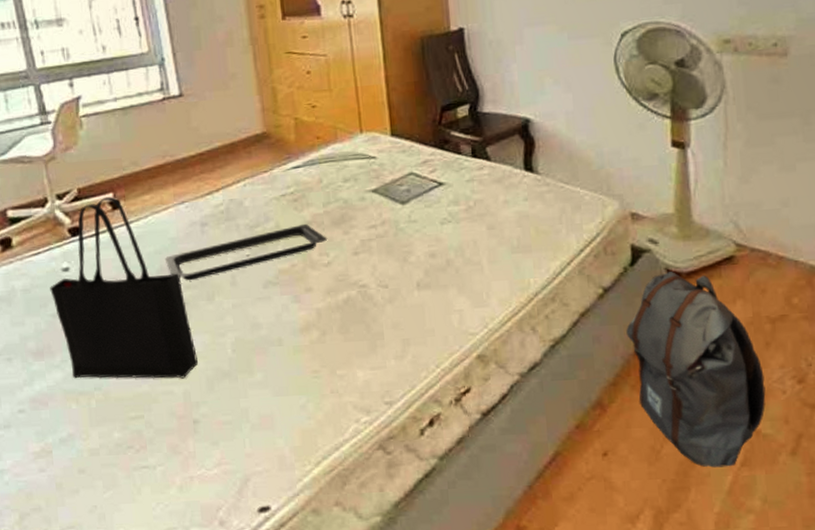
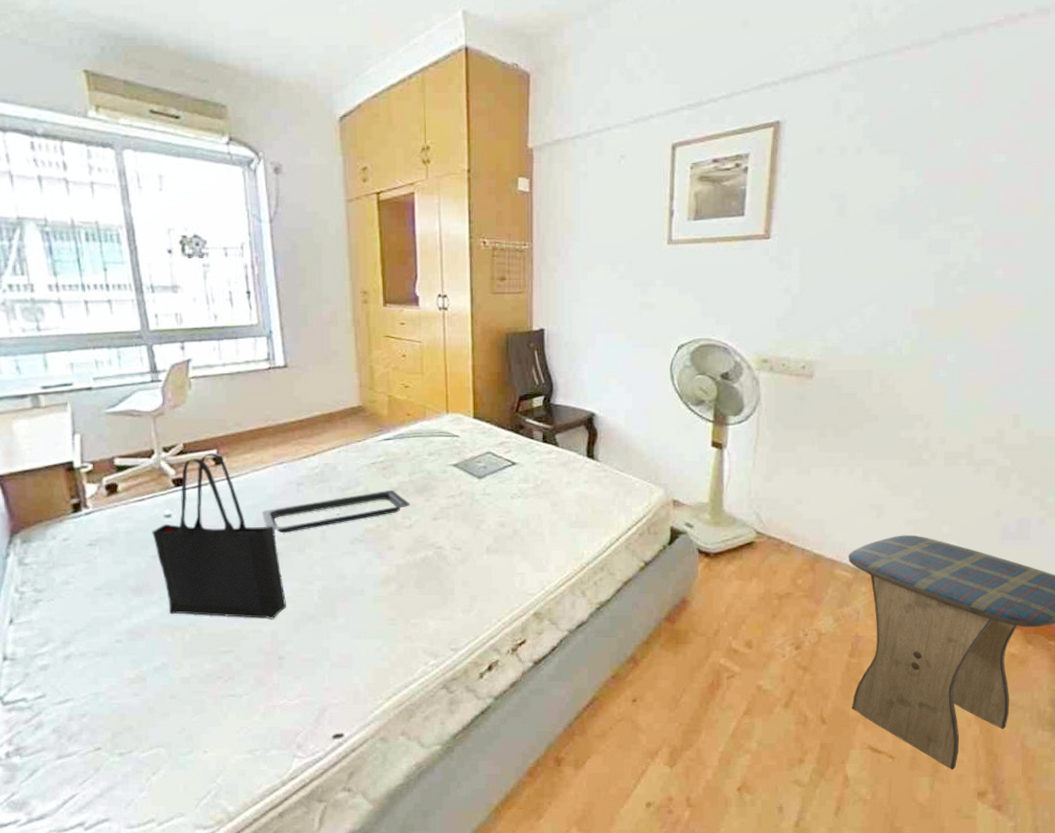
backpack: present [626,272,766,468] -> none [660,552,769,715]

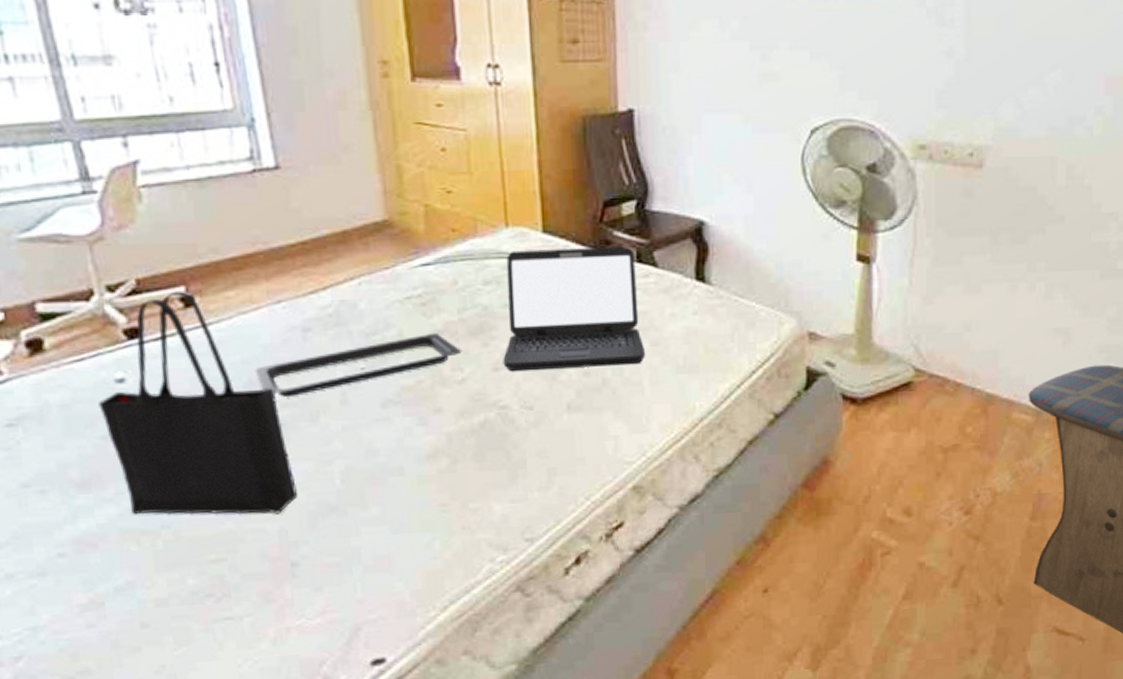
laptop: none [440,430,547,521] -> present [503,247,646,372]

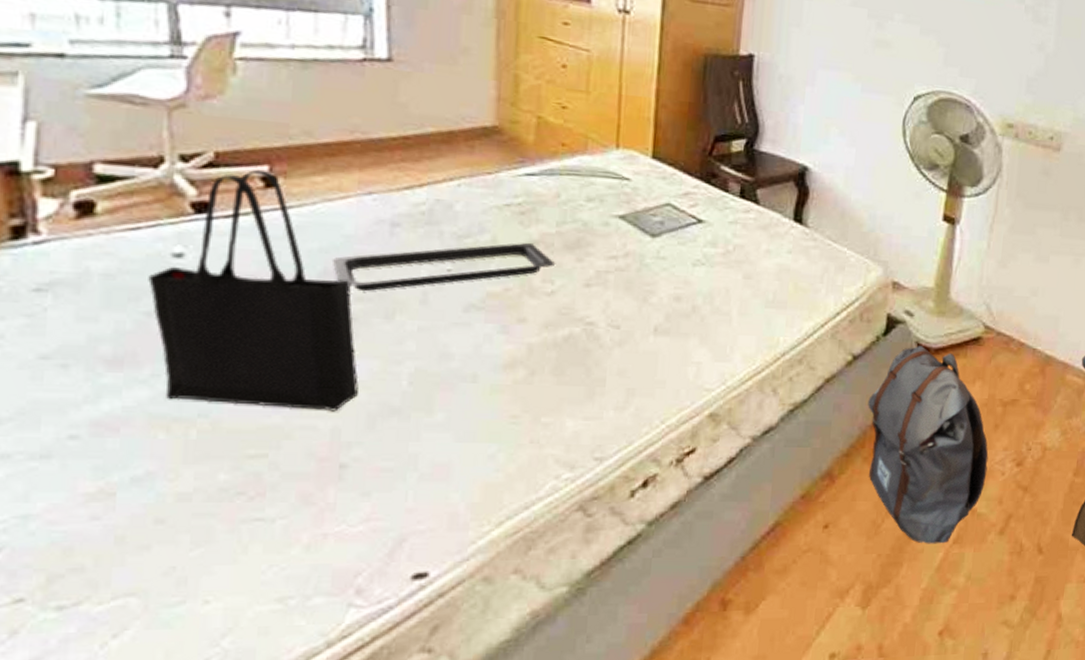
laptop: present [503,247,646,372] -> none [595,172,739,295]
backpack: none [796,397,932,602] -> present [868,346,989,544]

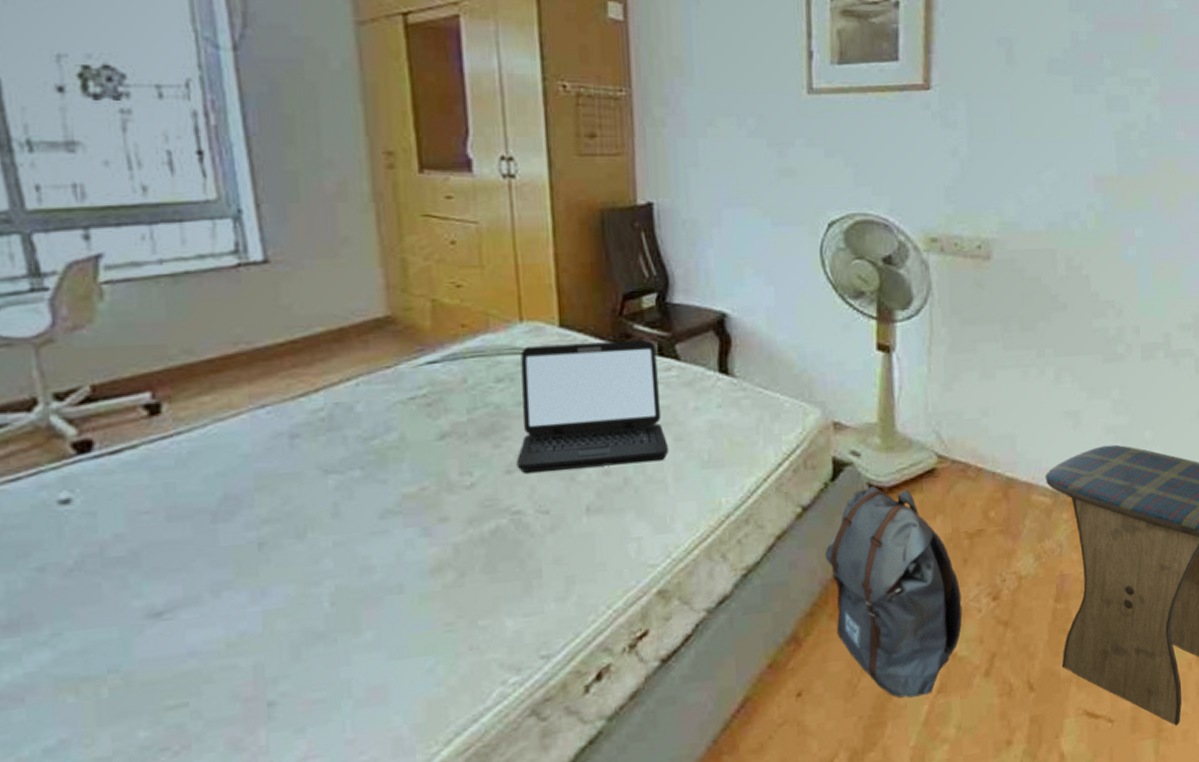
tote bag: present [148,169,358,412] -> none [35,397,277,660]
serving tray: present [331,242,556,291] -> none [231,435,472,512]
laptop: none [595,172,739,295] -> present [516,340,669,474]

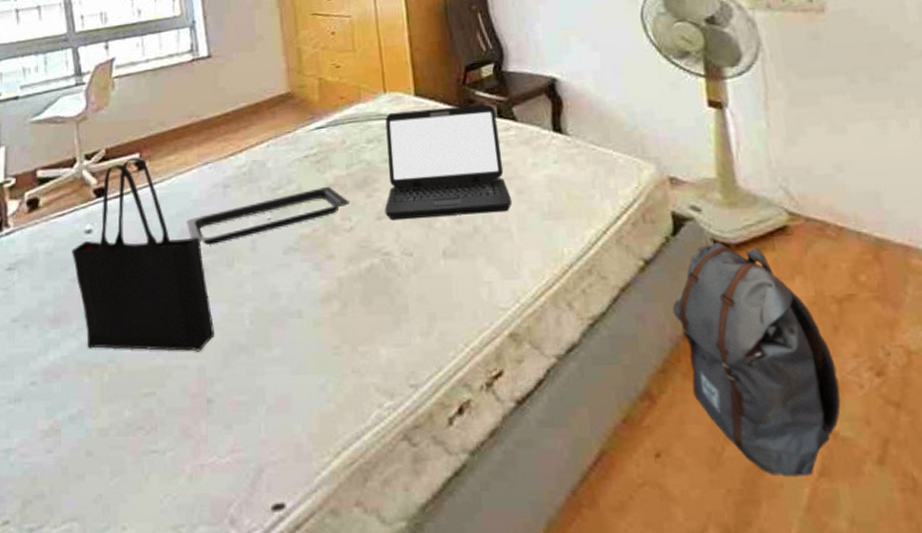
tote bag: none [35,397,277,660] -> present [72,157,214,352]
serving tray: none [231,435,472,512] -> present [186,186,351,244]

